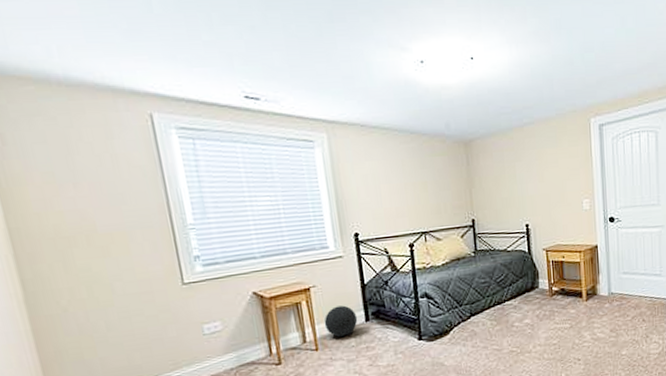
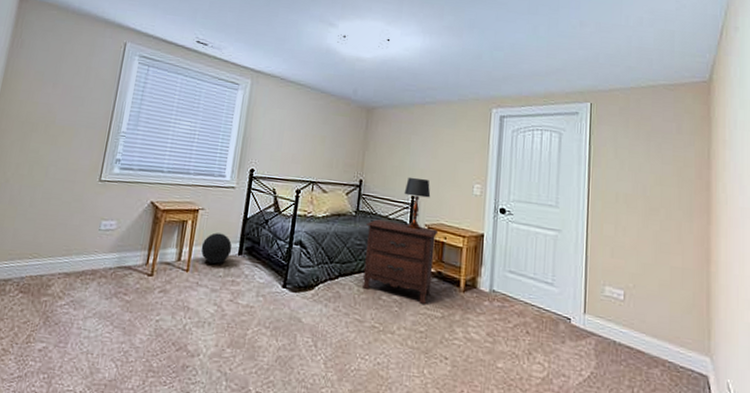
nightstand: none [487,251,558,321] -> present [362,219,439,304]
table lamp: none [517,204,544,256] -> present [404,177,431,230]

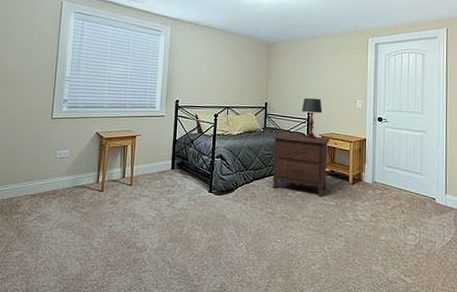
decorative ball: present [201,232,233,264] -> none [140,153,166,178]

